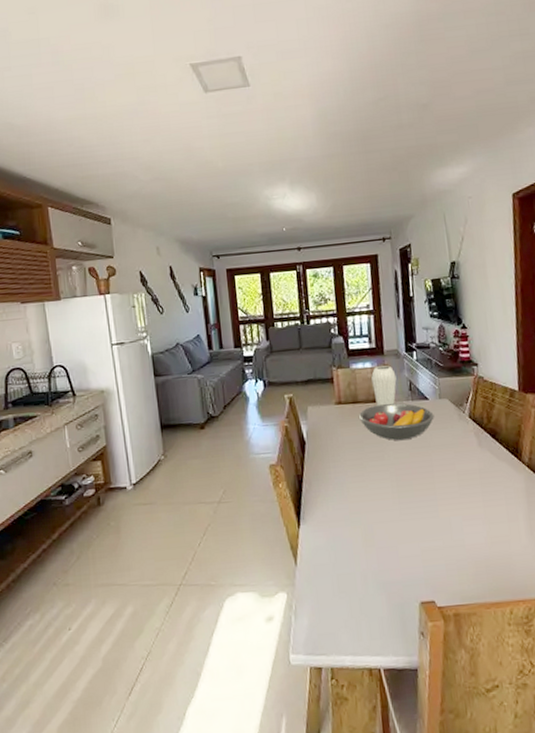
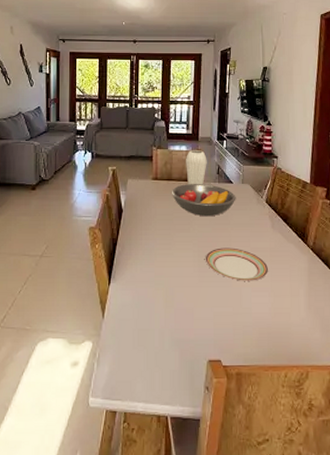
plate: none [405,472,480,510] -> present [205,247,269,281]

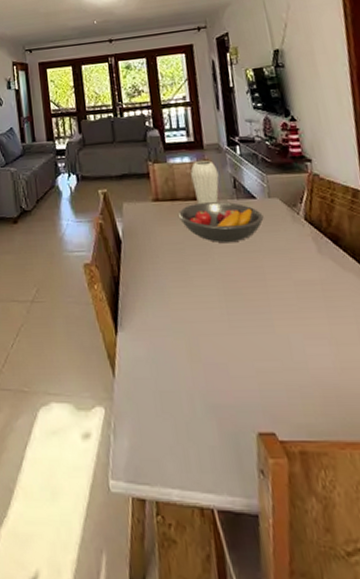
plate: present [205,247,269,281] -> none [233,281,324,325]

